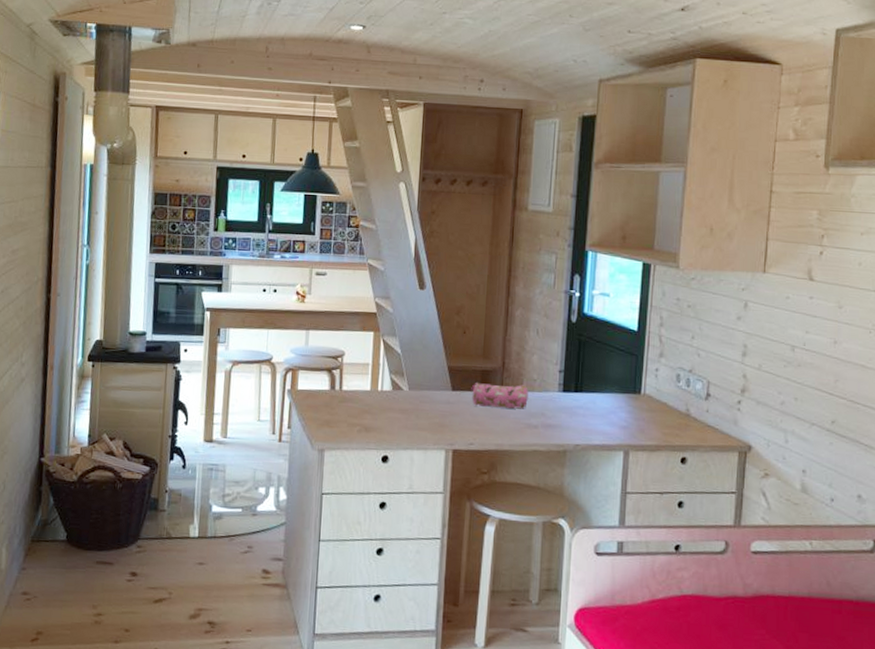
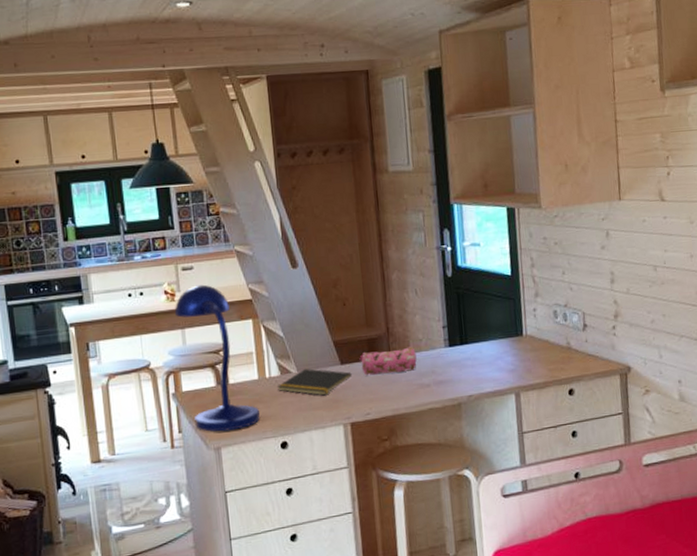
desk lamp: none [302,291,366,436] -> present [174,284,260,432]
notepad: none [386,389,461,418] -> present [276,369,352,396]

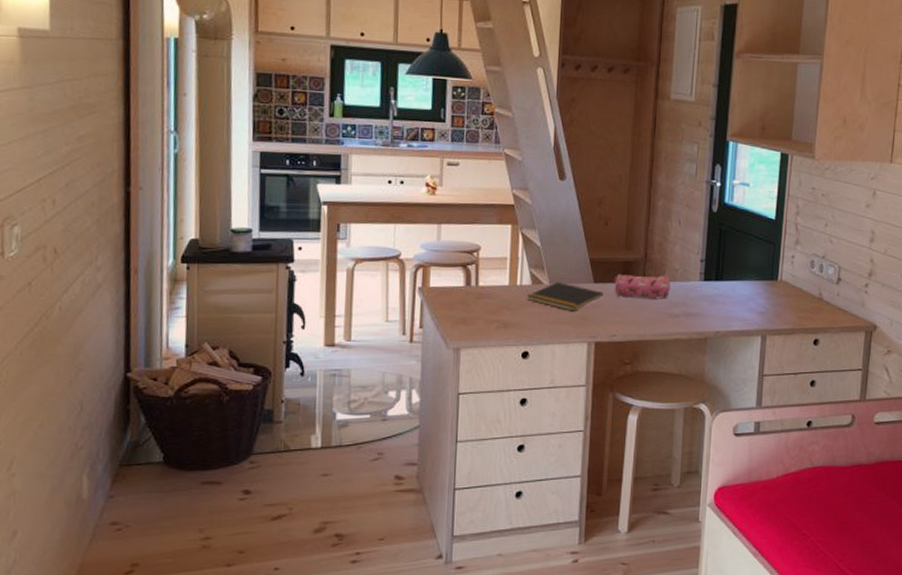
desk lamp: present [174,284,260,432] -> none [433,182,505,333]

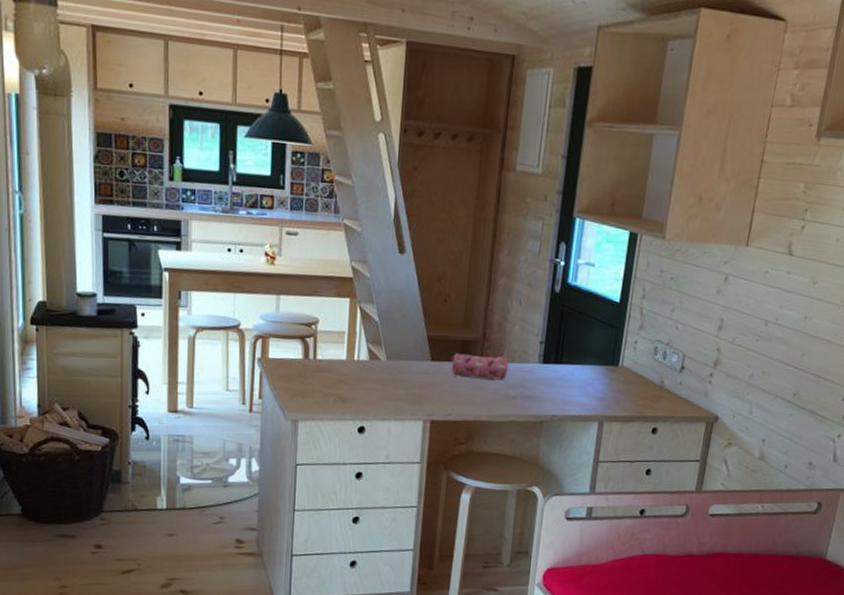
notepad: present [526,282,603,311] -> none [363,358,440,389]

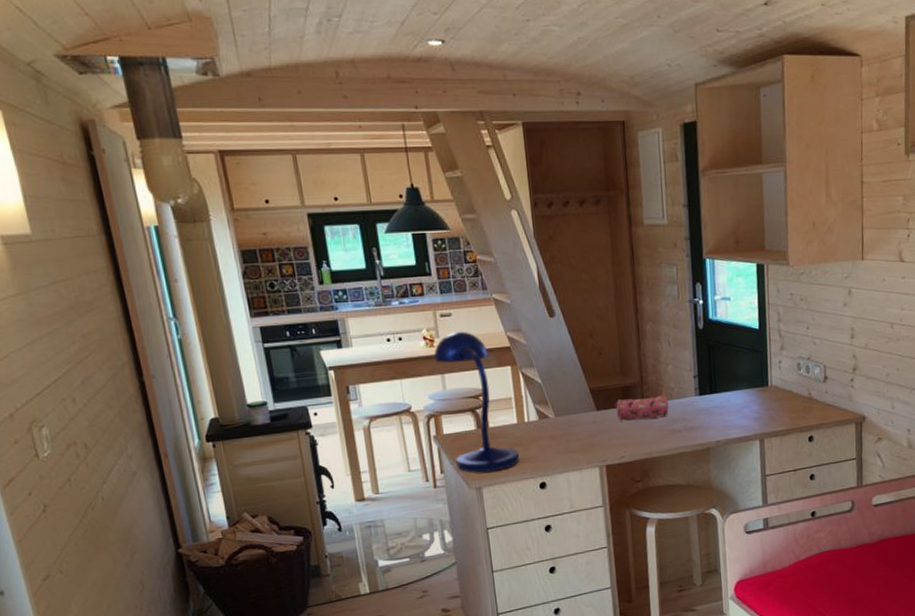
desk lamp: none [272,252,342,406] -> present [433,331,519,473]

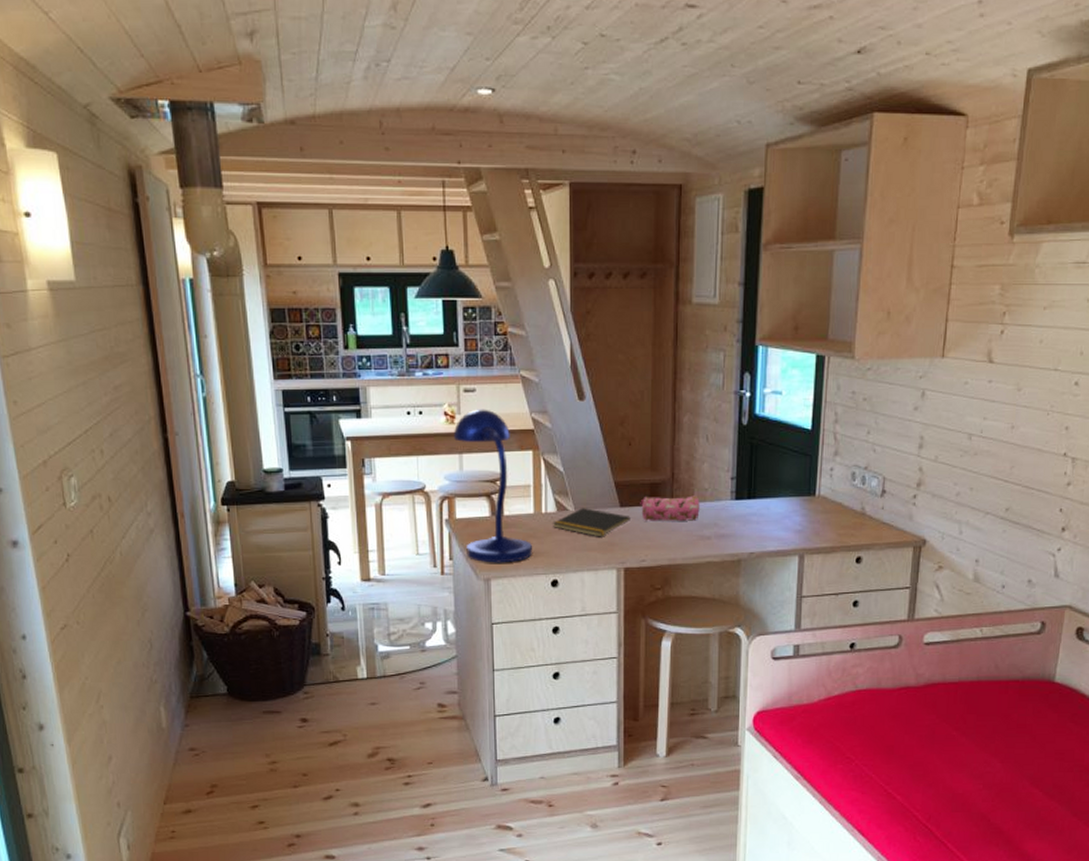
notepad: none [535,414,607,440] -> present [552,508,630,537]

